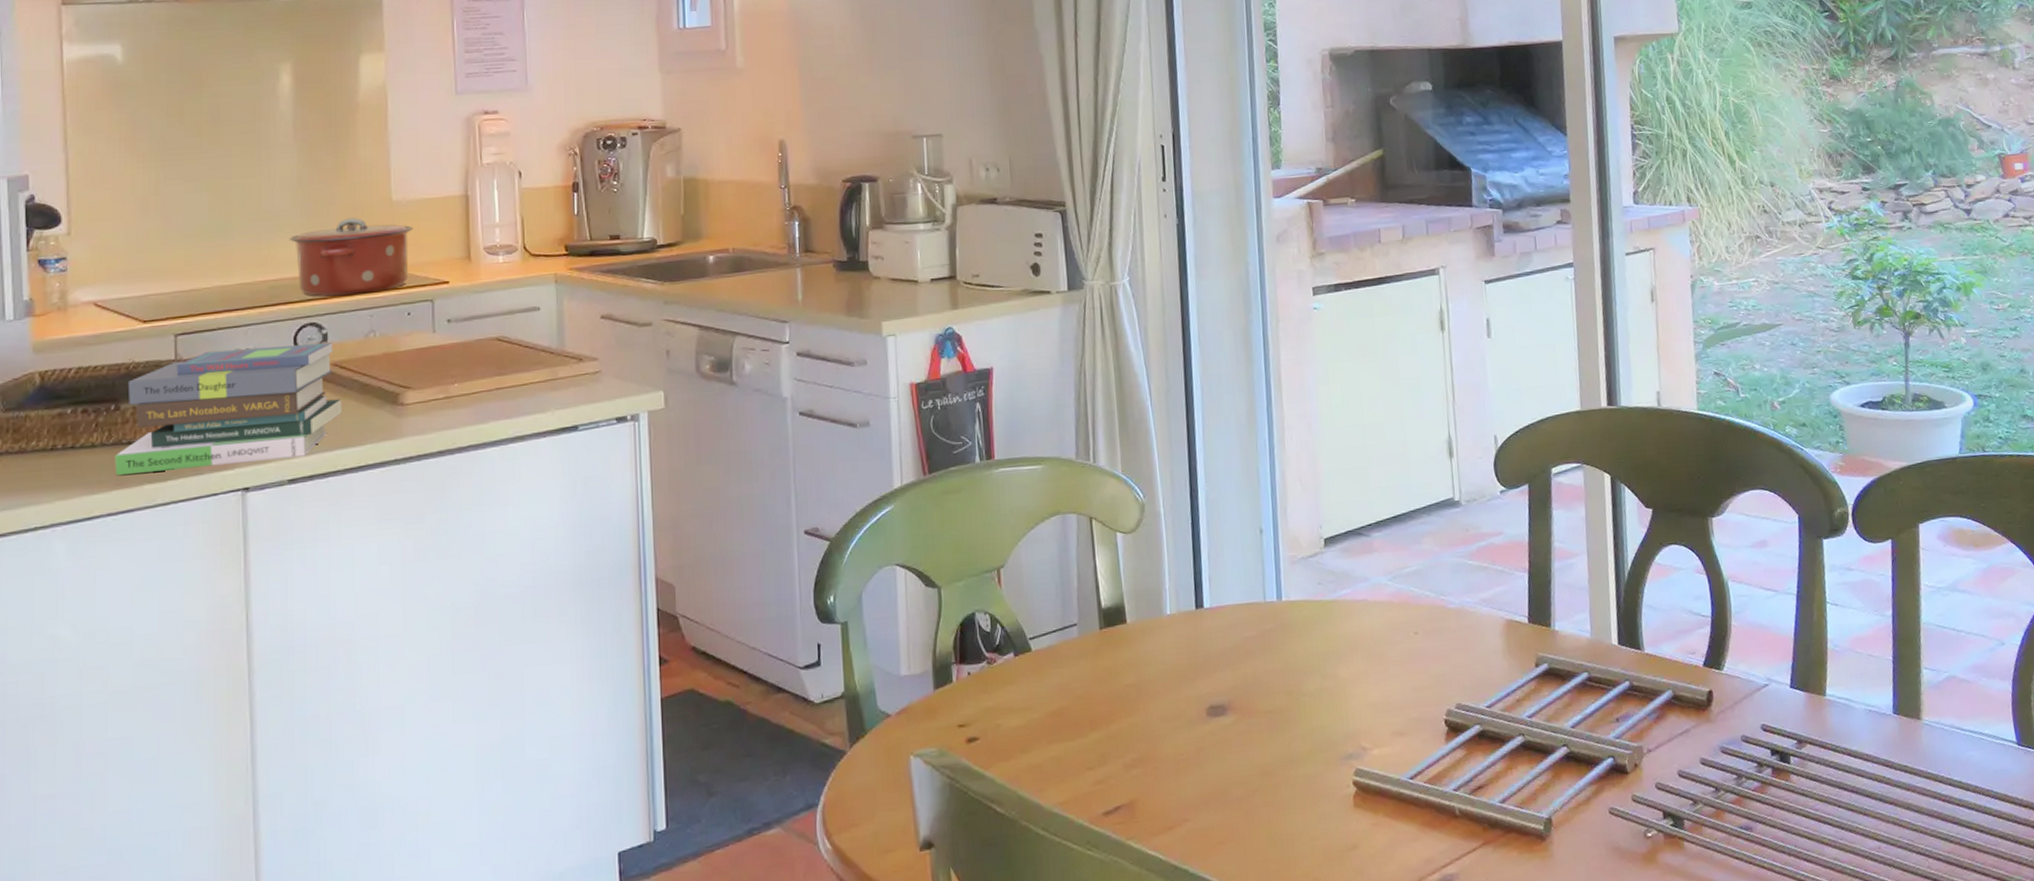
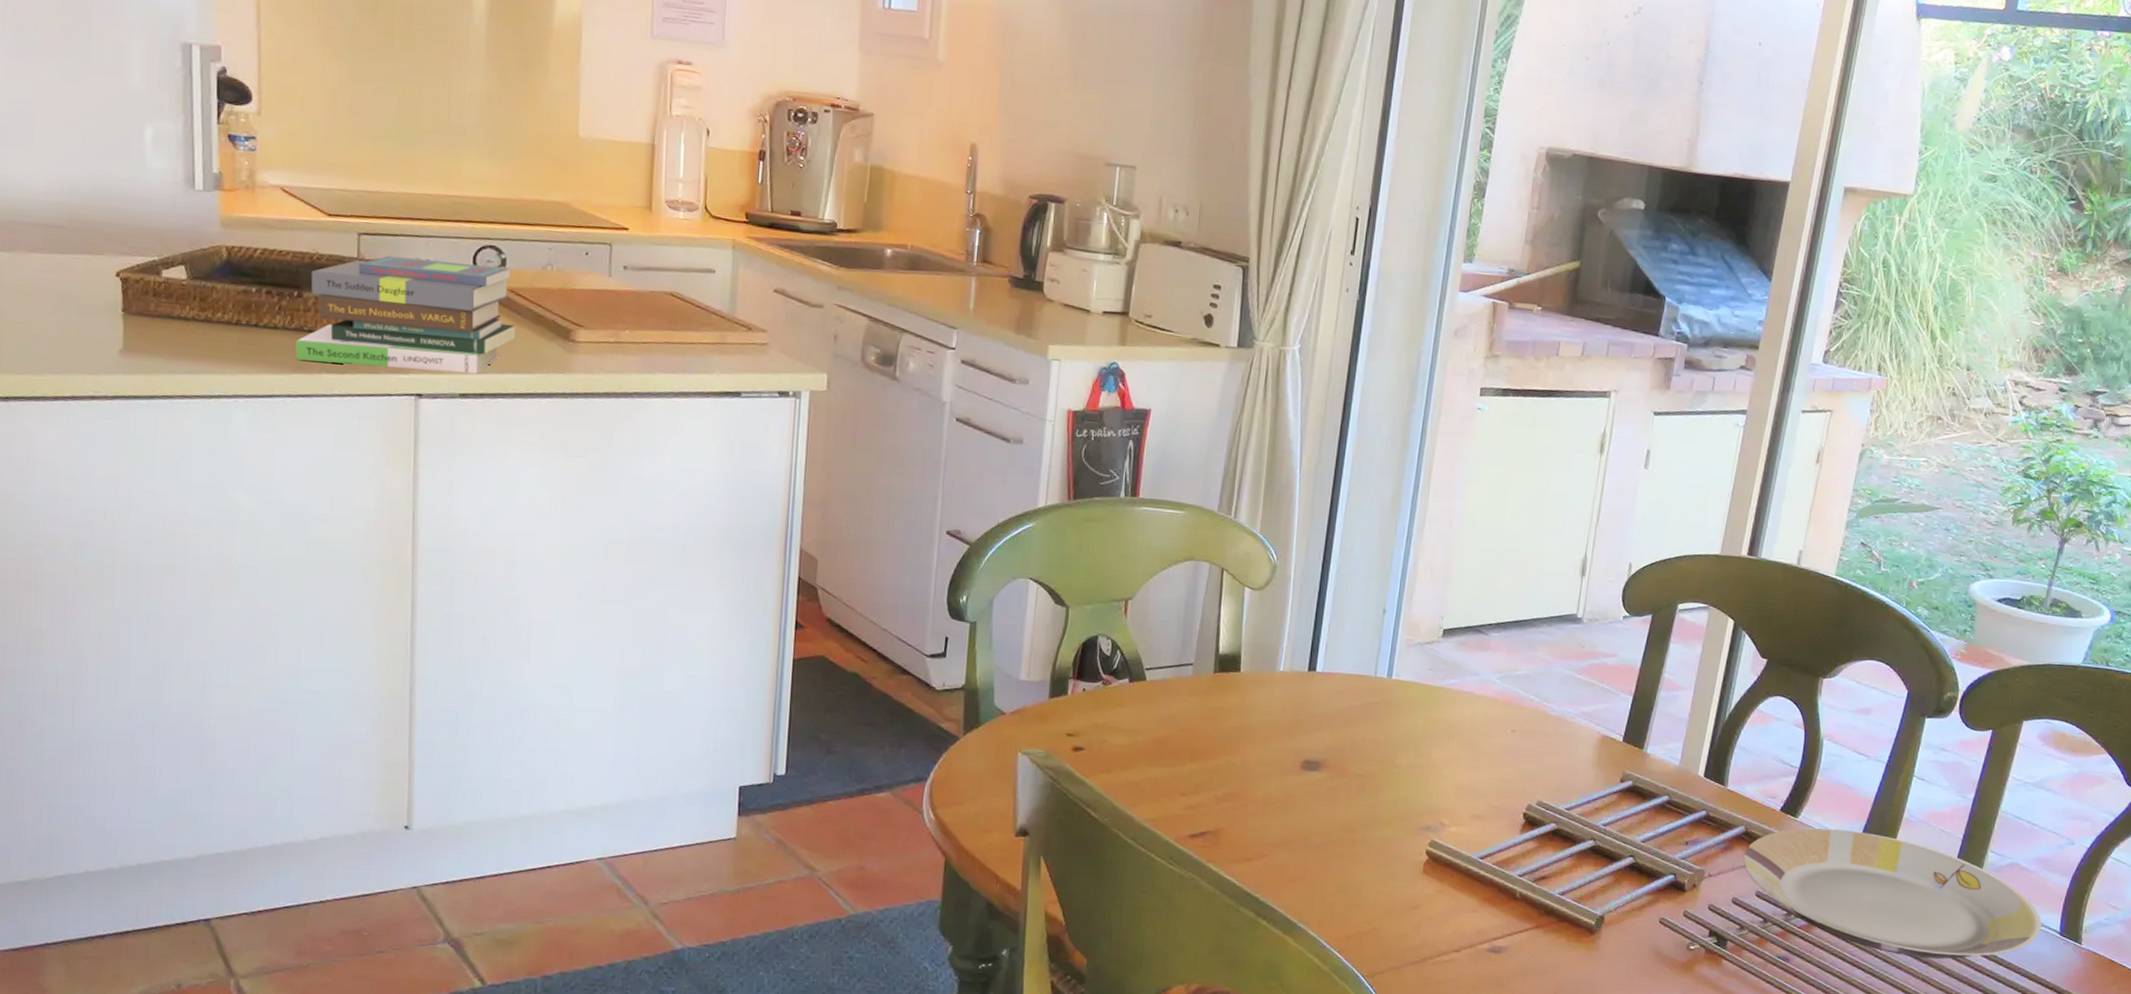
casserole: present [288,218,414,297] -> none [474,146,598,227]
plate: none [1678,672,1998,800] -> present [1743,828,2042,959]

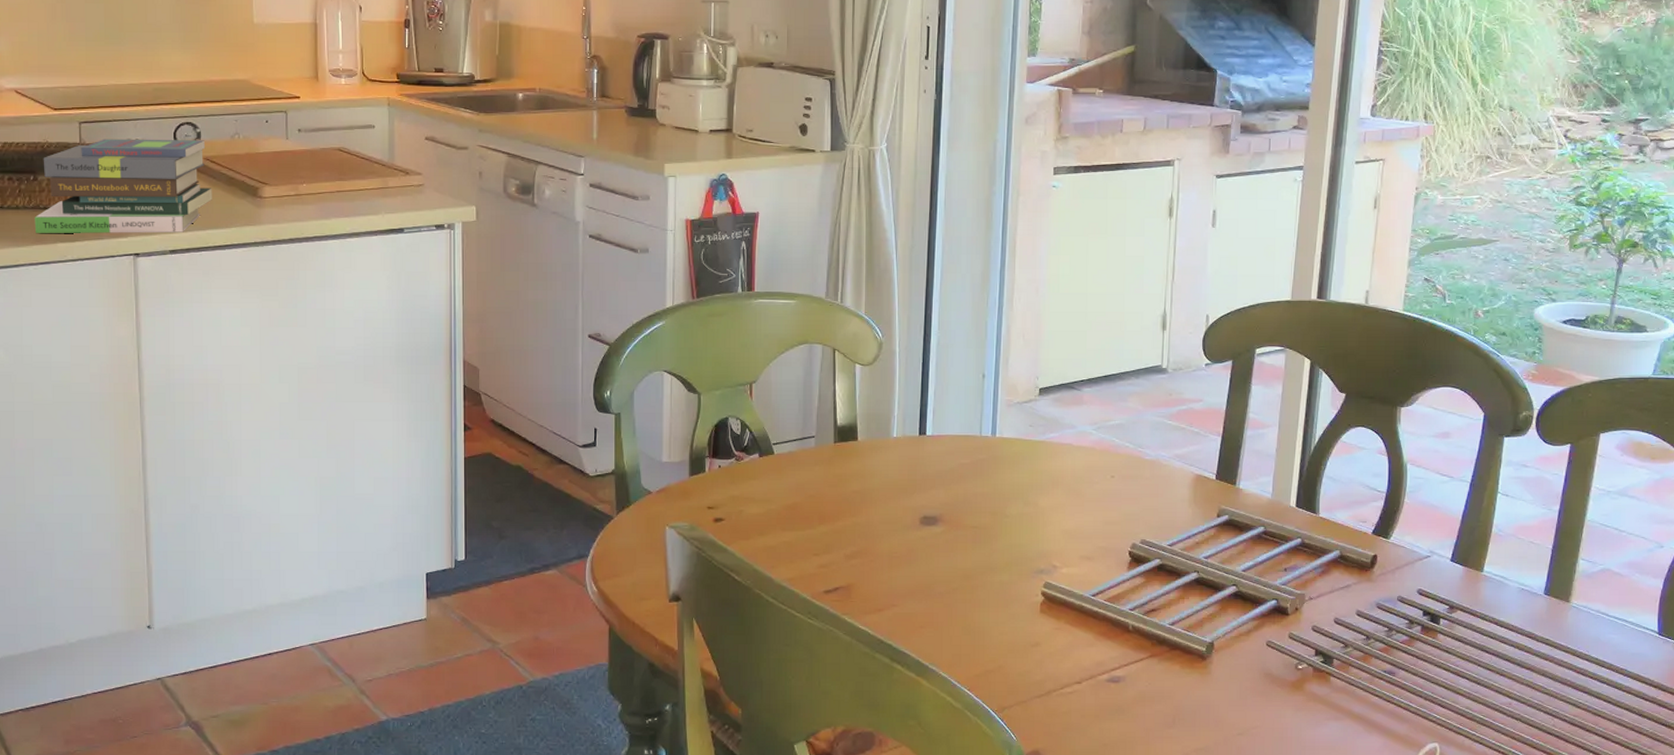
plate: present [1743,828,2042,959] -> none [1341,548,1639,664]

